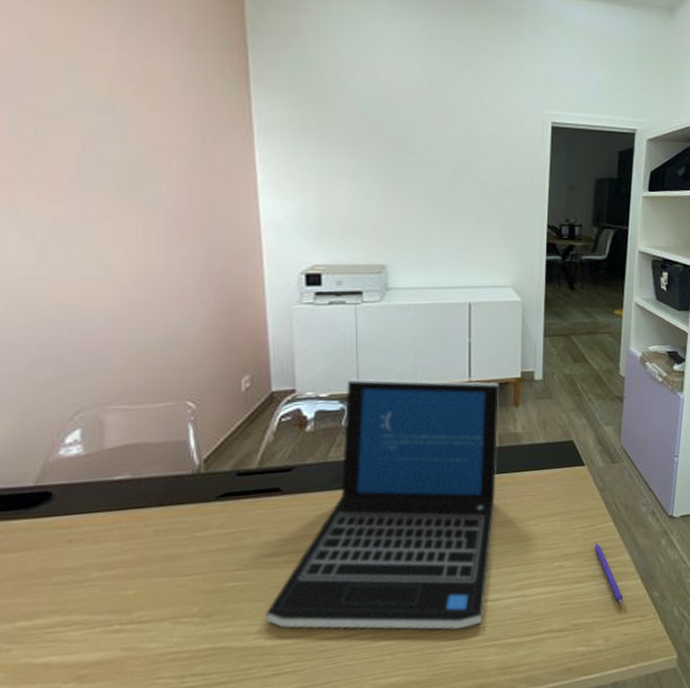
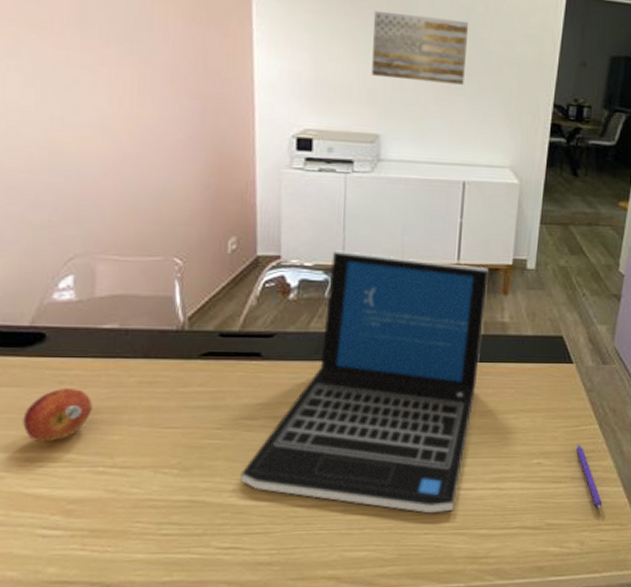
fruit: none [29,545,105,607] -> present [23,389,92,441]
wall art: none [373,149,464,213] -> present [372,10,469,85]

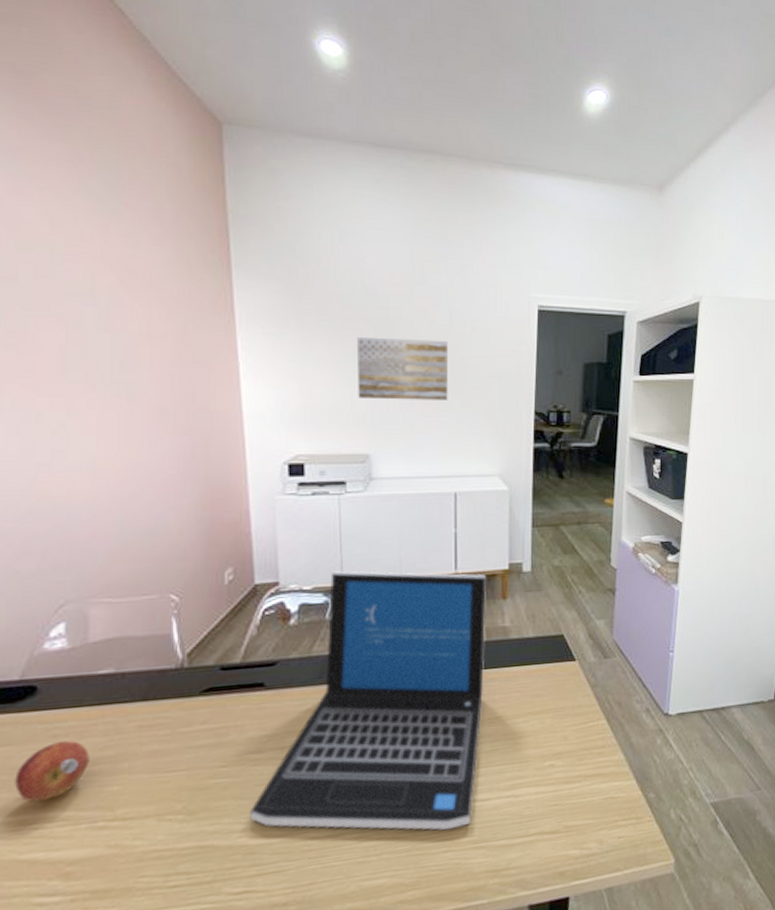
pen: present [576,443,602,510] -> none [587,740,616,806]

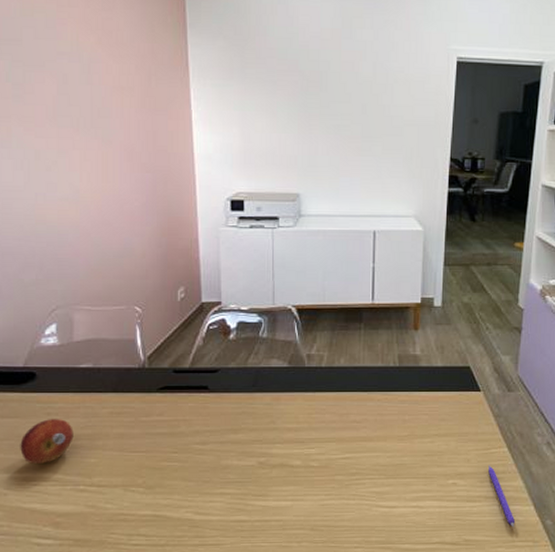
laptop: present [250,571,486,831] -> none [195,295,400,529]
wall art: present [356,336,449,400] -> none [290,87,372,146]
pen: none [587,740,616,806] -> present [488,465,515,528]

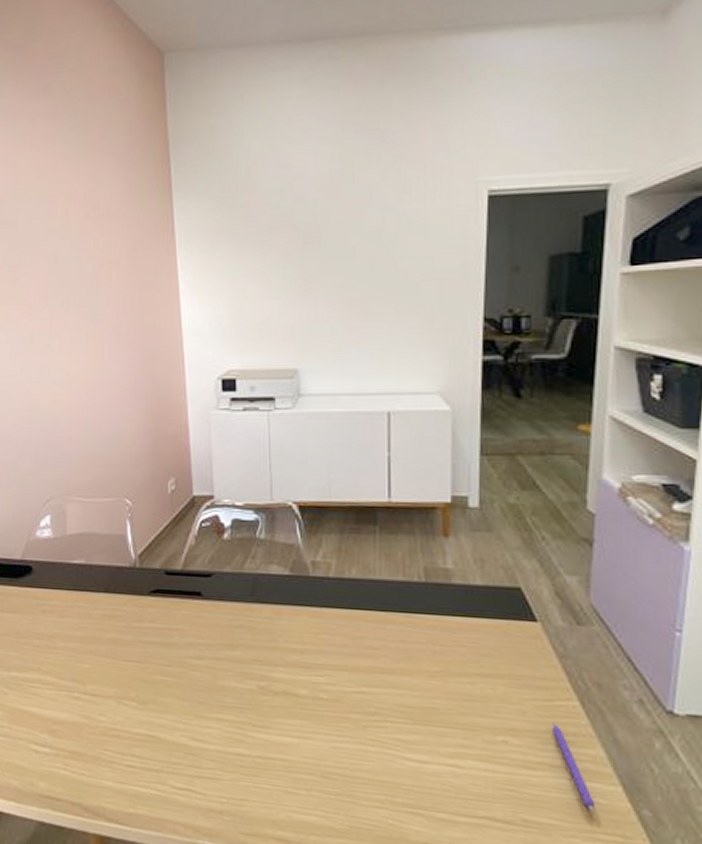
fruit: present [20,419,74,464] -> none [18,617,68,665]

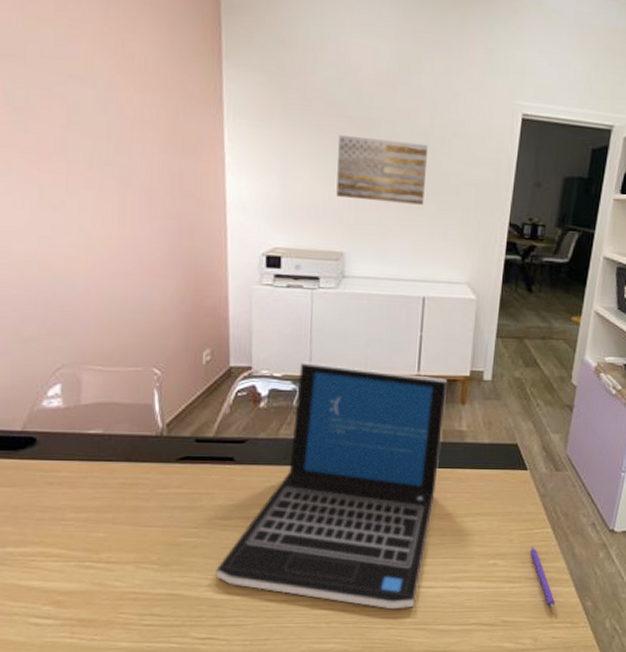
laptop: none [190,489,424,785] -> present [215,362,447,610]
wall art: none [284,242,381,311] -> present [336,134,429,205]

